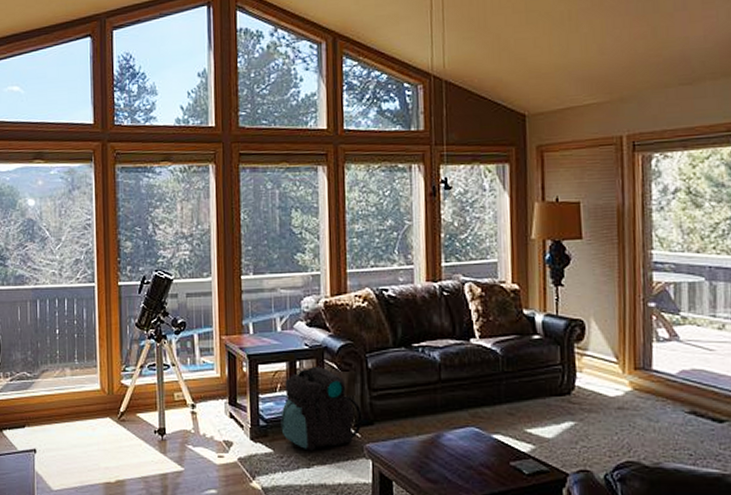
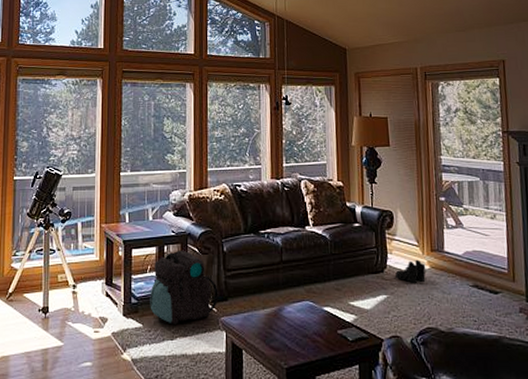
boots: none [585,379,627,408] -> present [394,259,426,283]

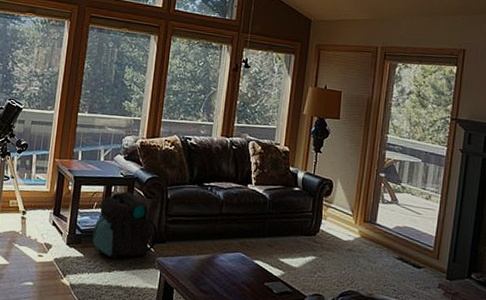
boots: present [394,259,426,283] -> none [325,227,357,249]

